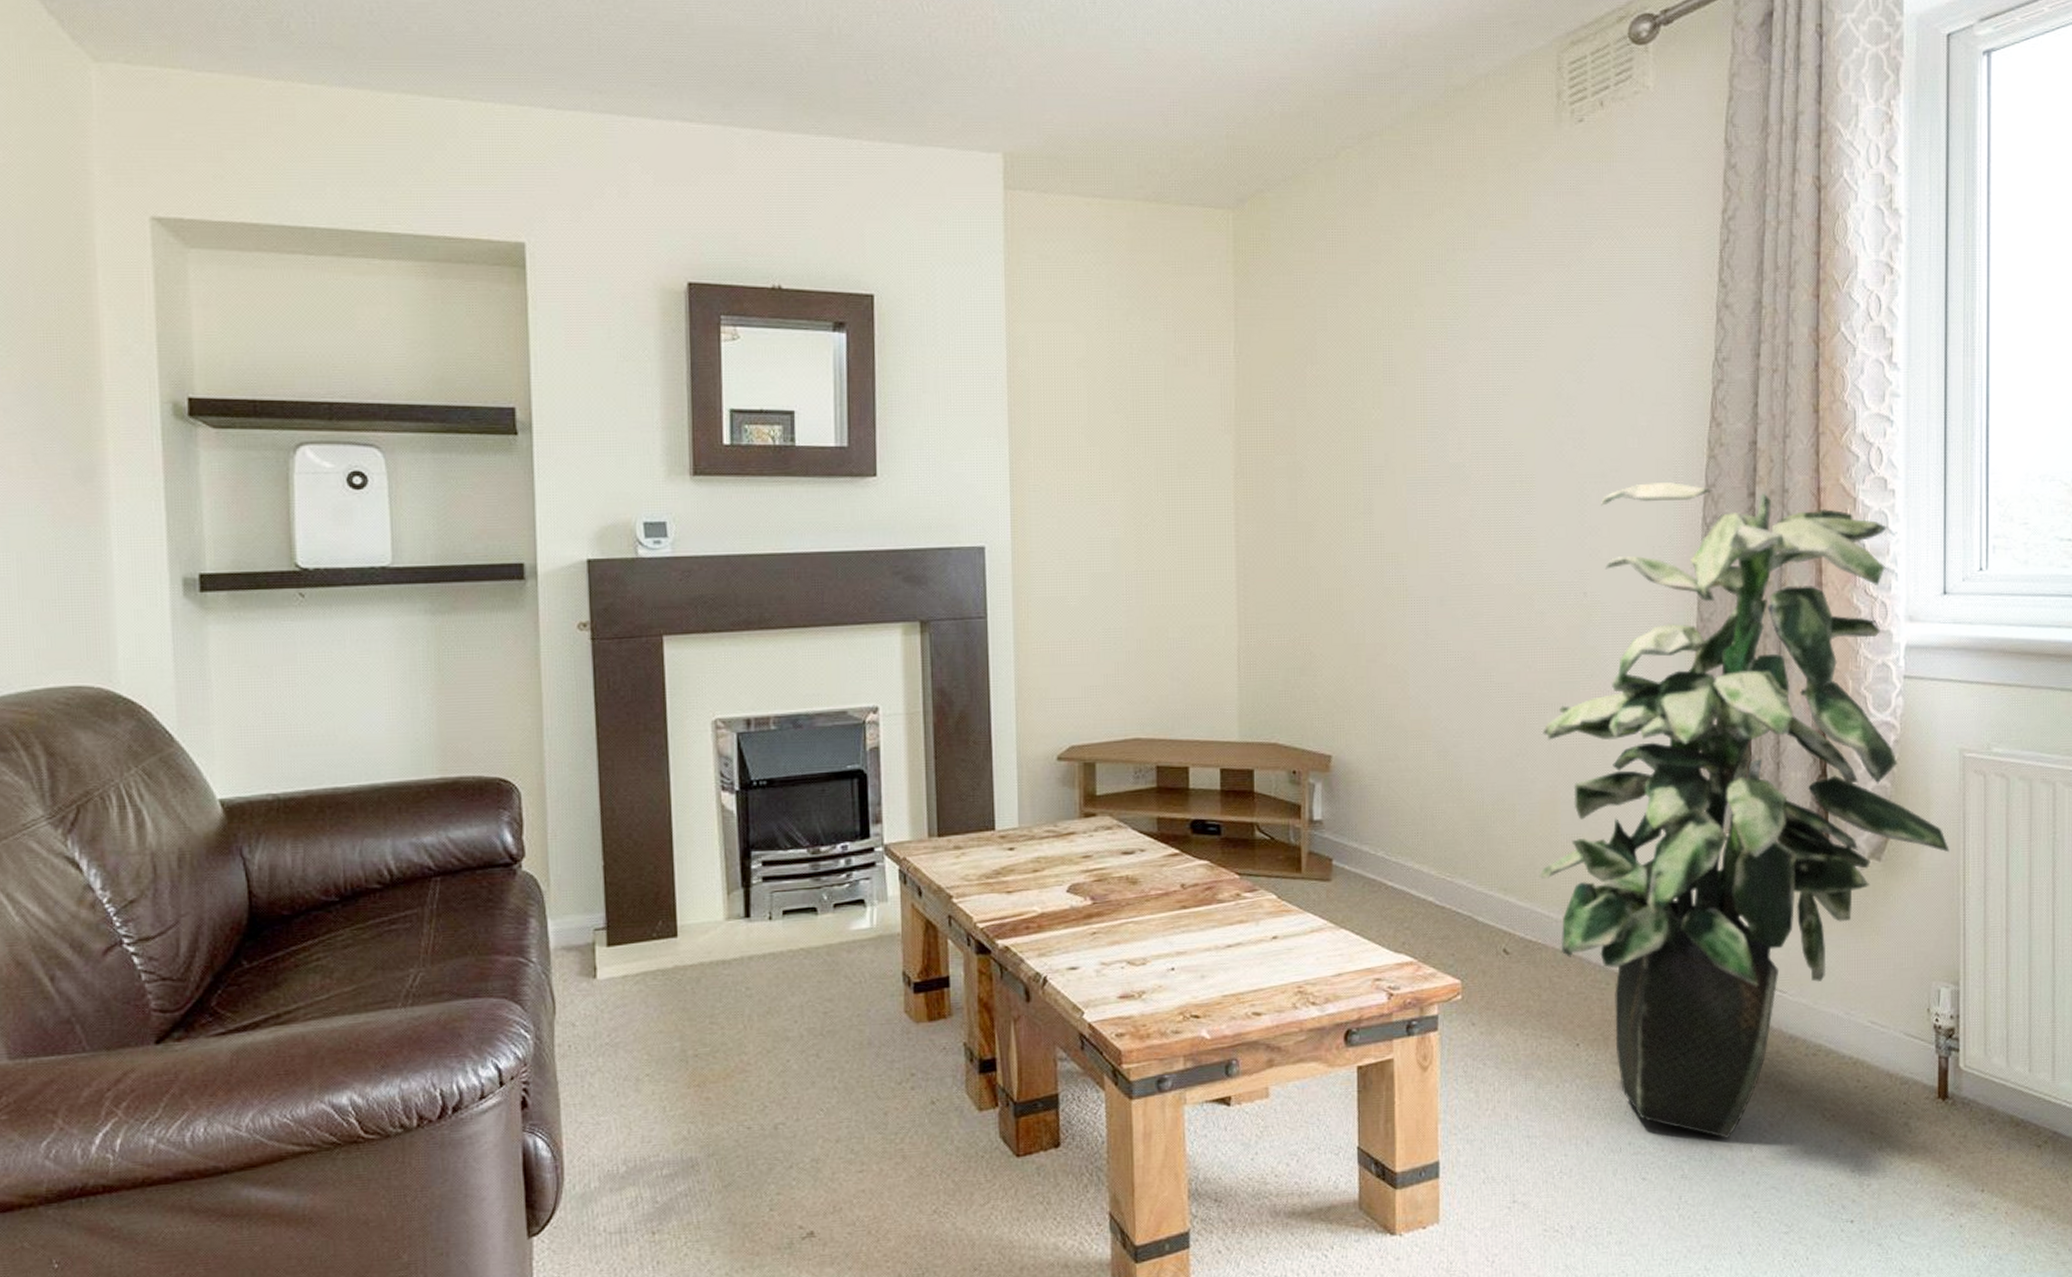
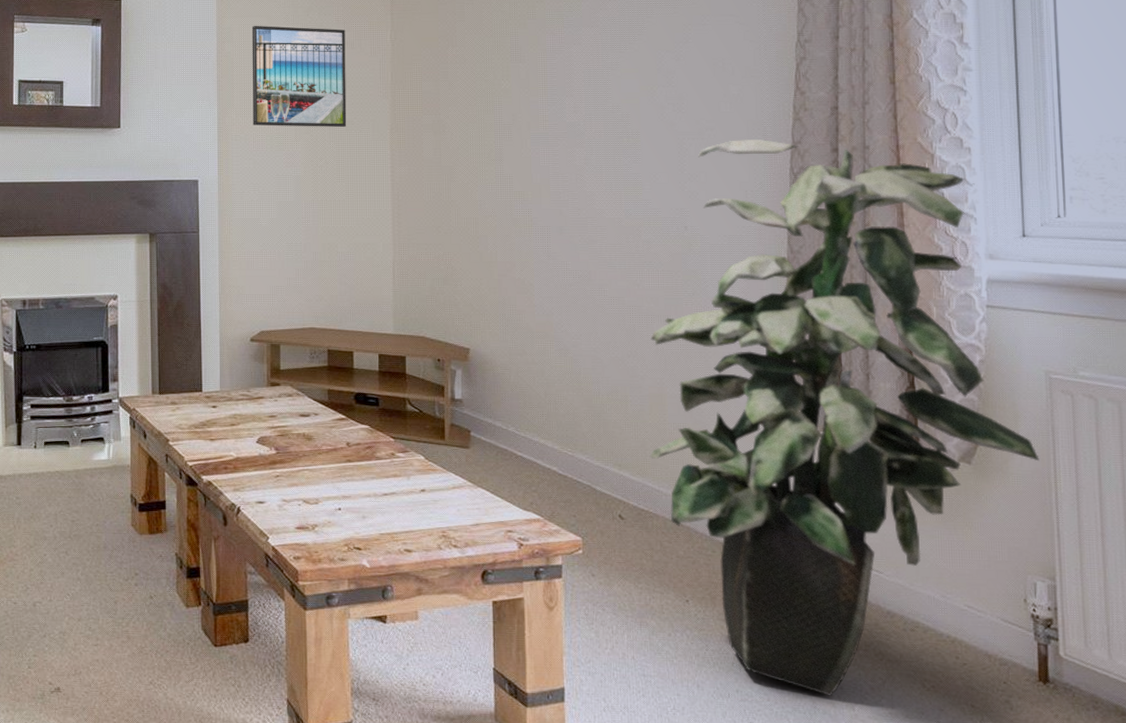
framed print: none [1053,333,1179,473] -> present [252,25,347,127]

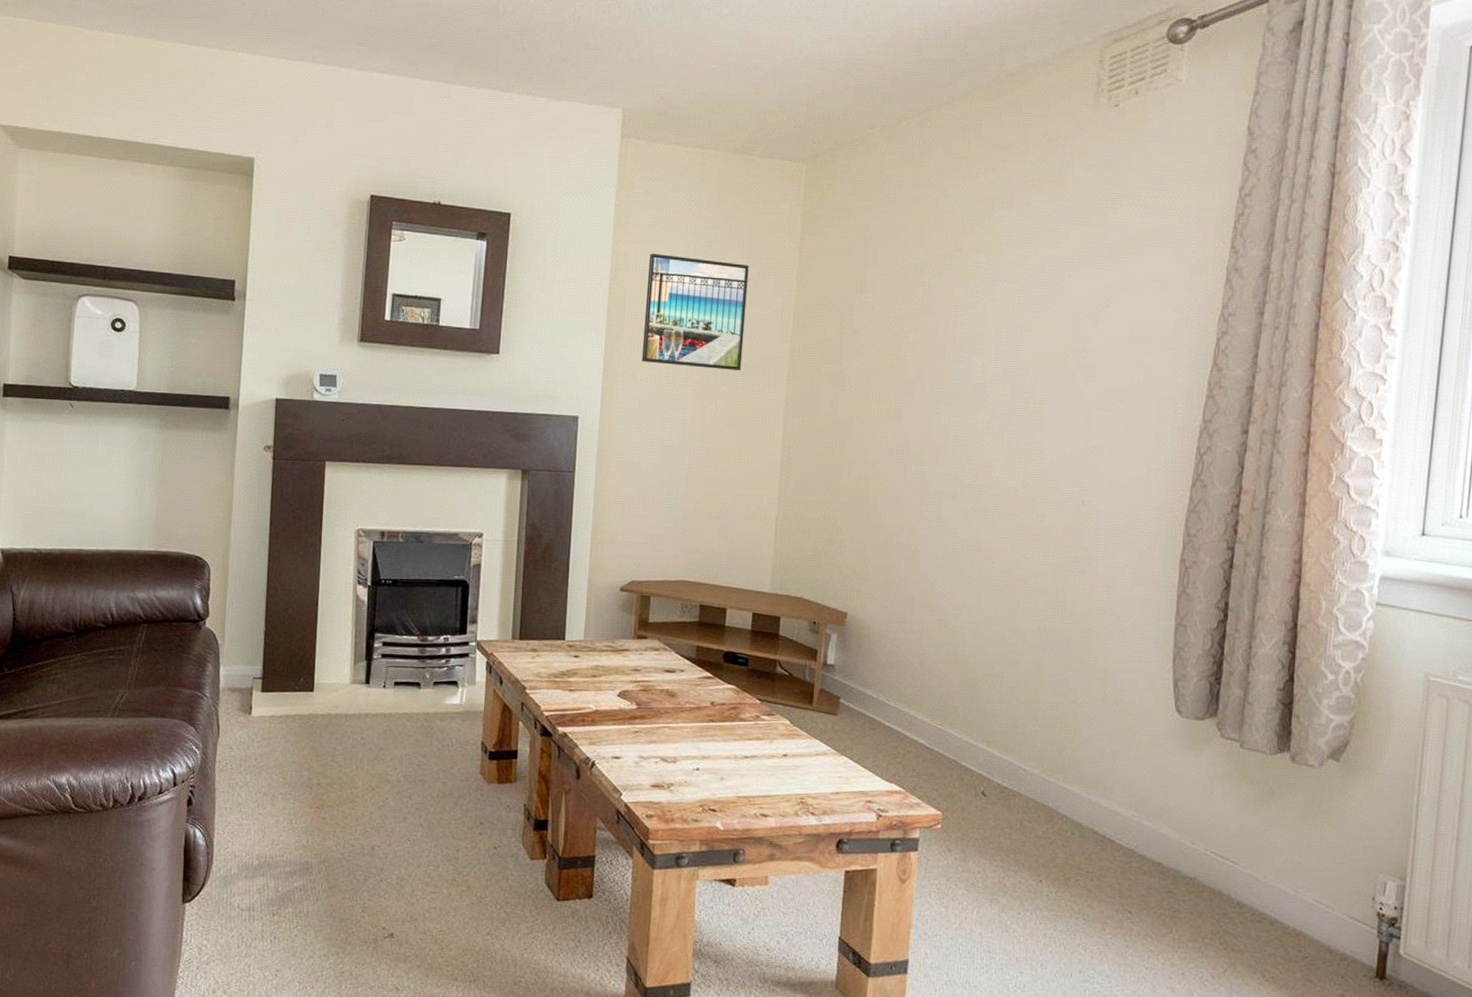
indoor plant: present [649,138,1040,697] -> none [1019,413,1407,983]

